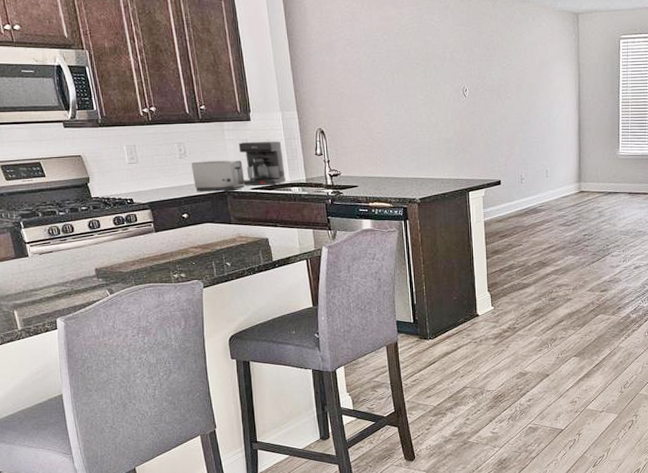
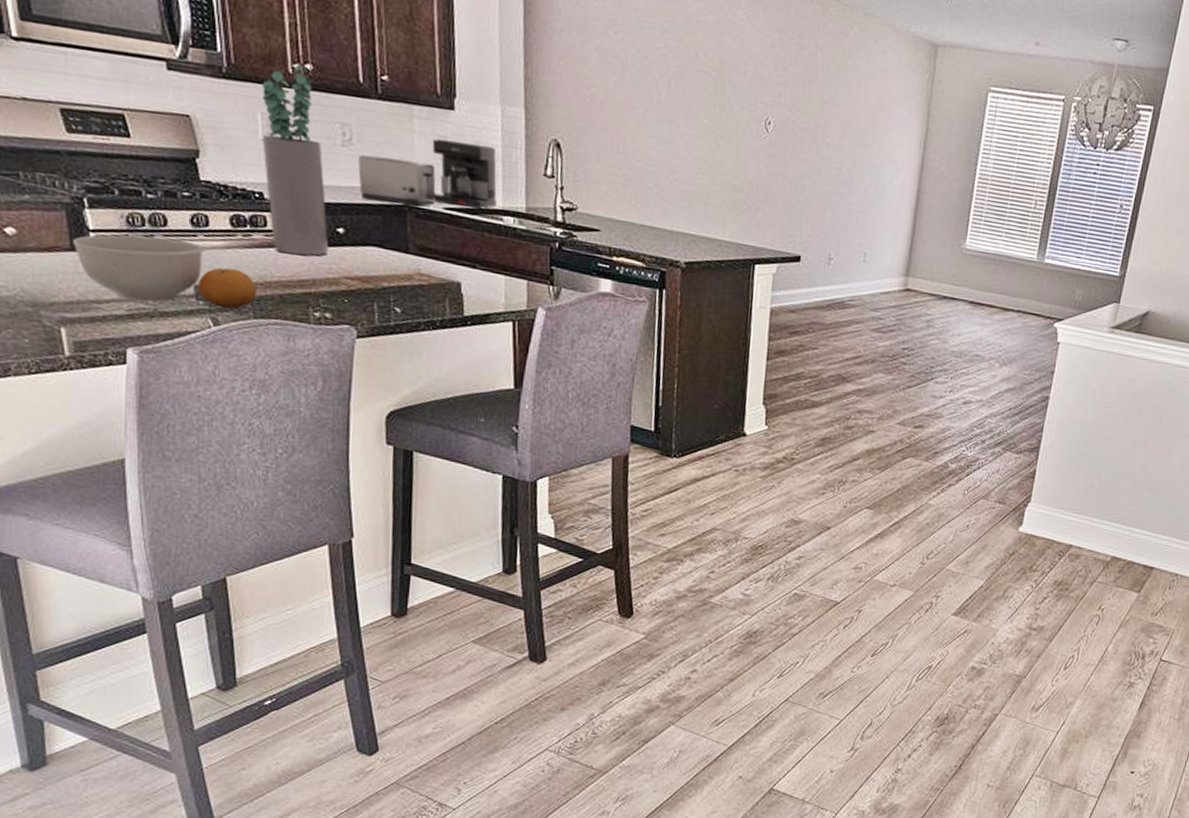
bowl: none [16,239,99,286] -> present [73,234,203,302]
fruit: none [97,254,136,281] -> present [198,267,257,309]
vase: none [124,102,179,238] -> present [261,55,329,257]

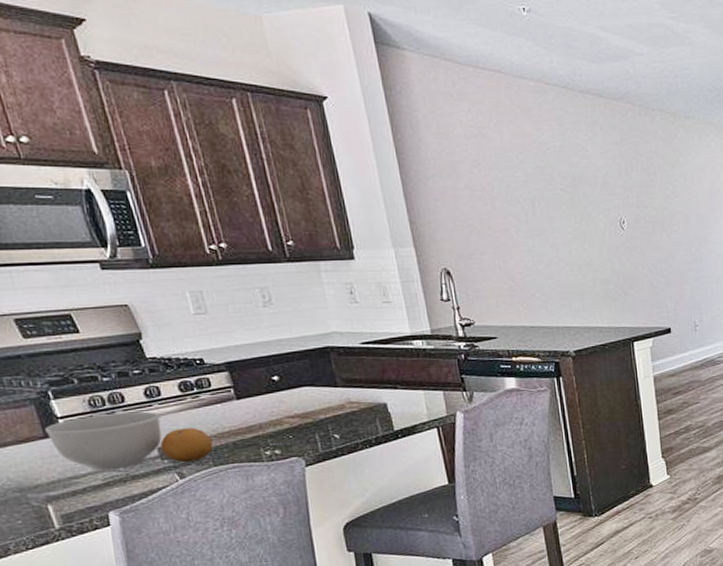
vase: present [261,55,329,257] -> none [185,237,268,407]
toaster: present [358,155,436,207] -> none [280,308,353,347]
coffee maker: present [432,139,497,209] -> none [340,284,405,341]

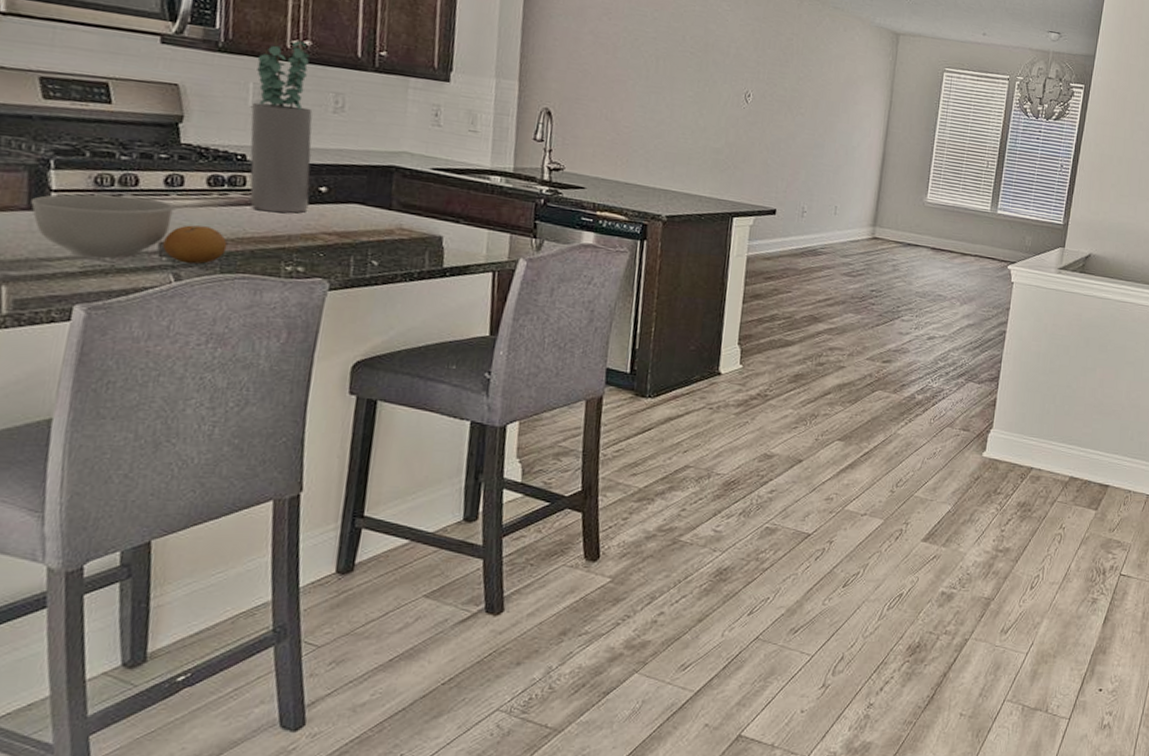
vase: none [185,237,268,407] -> present [250,32,313,214]

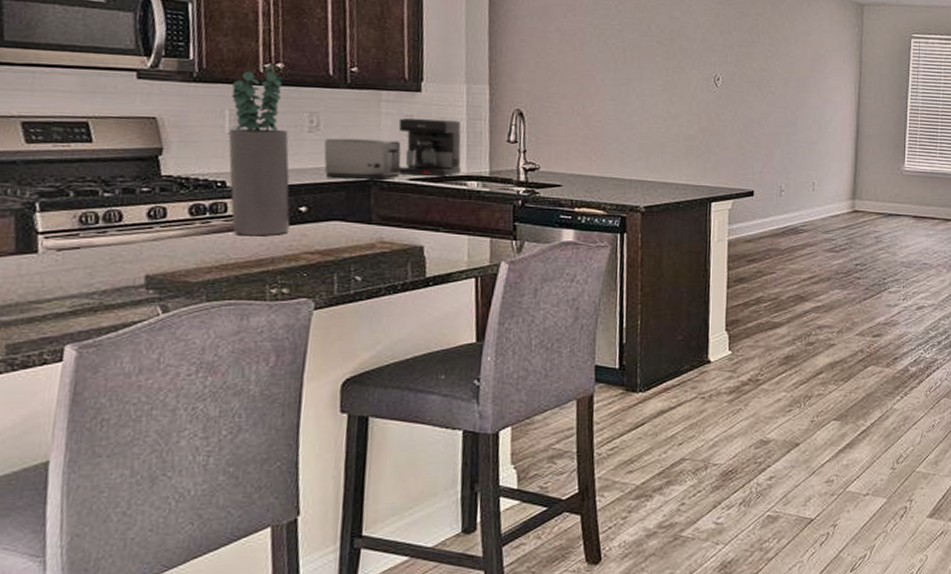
bowl: present [31,194,174,258] -> none [19,232,158,297]
fruit: present [162,225,228,264] -> none [149,256,212,295]
toaster: none [346,120,427,167] -> present [324,138,401,180]
coffee maker: none [422,107,488,170] -> present [398,117,462,177]

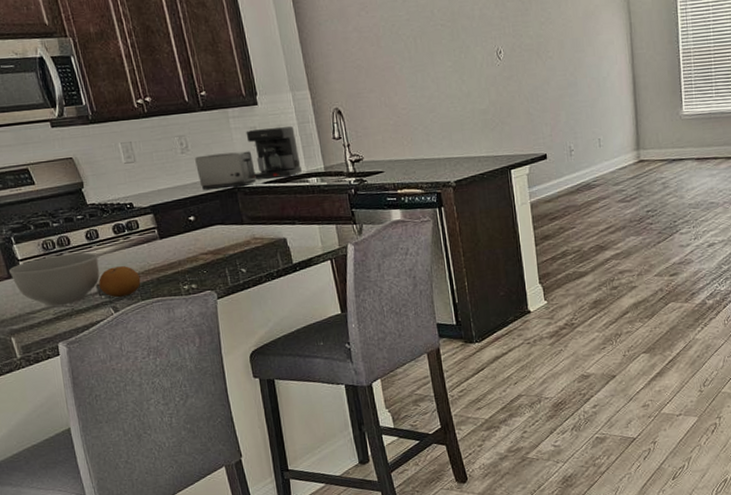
bowl: none [19,232,158,297] -> present [9,252,100,307]
fruit: none [149,256,212,295] -> present [99,266,141,298]
vase: present [228,56,291,237] -> none [117,92,186,246]

